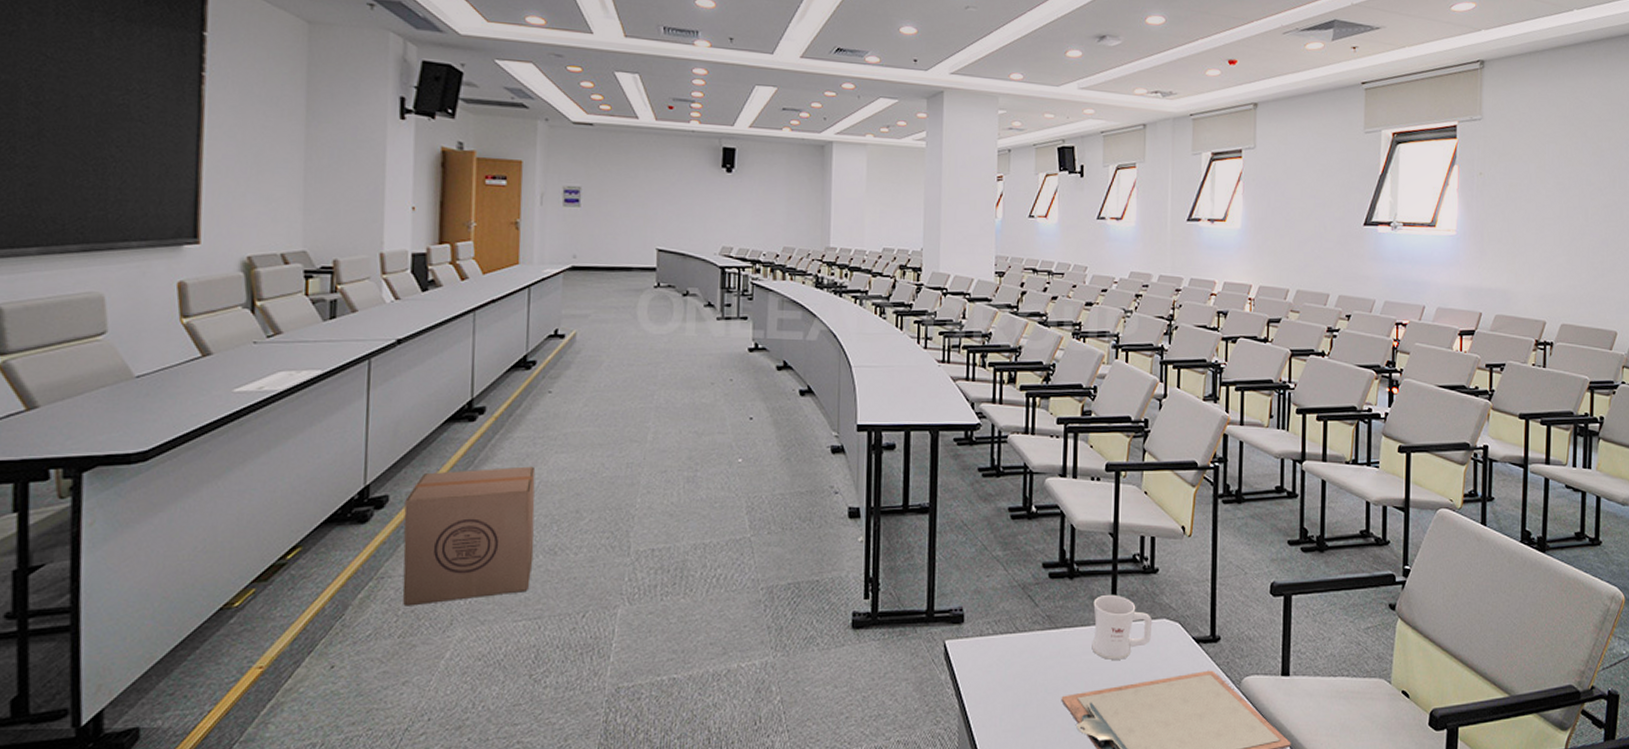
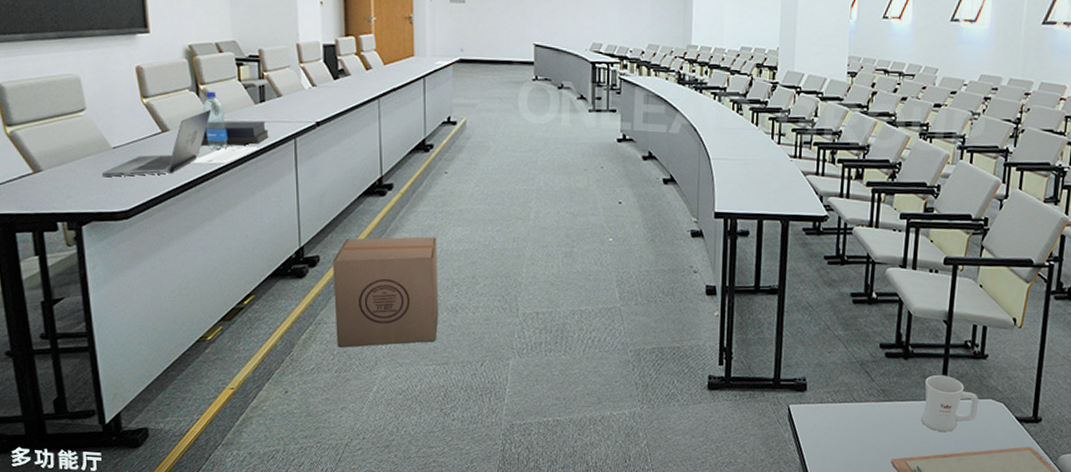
laptop: none [117,328,268,412] -> present [101,109,212,177]
book: none [250,339,339,371] -> present [201,120,270,146]
bottle: none [256,308,287,374] -> present [202,91,229,150]

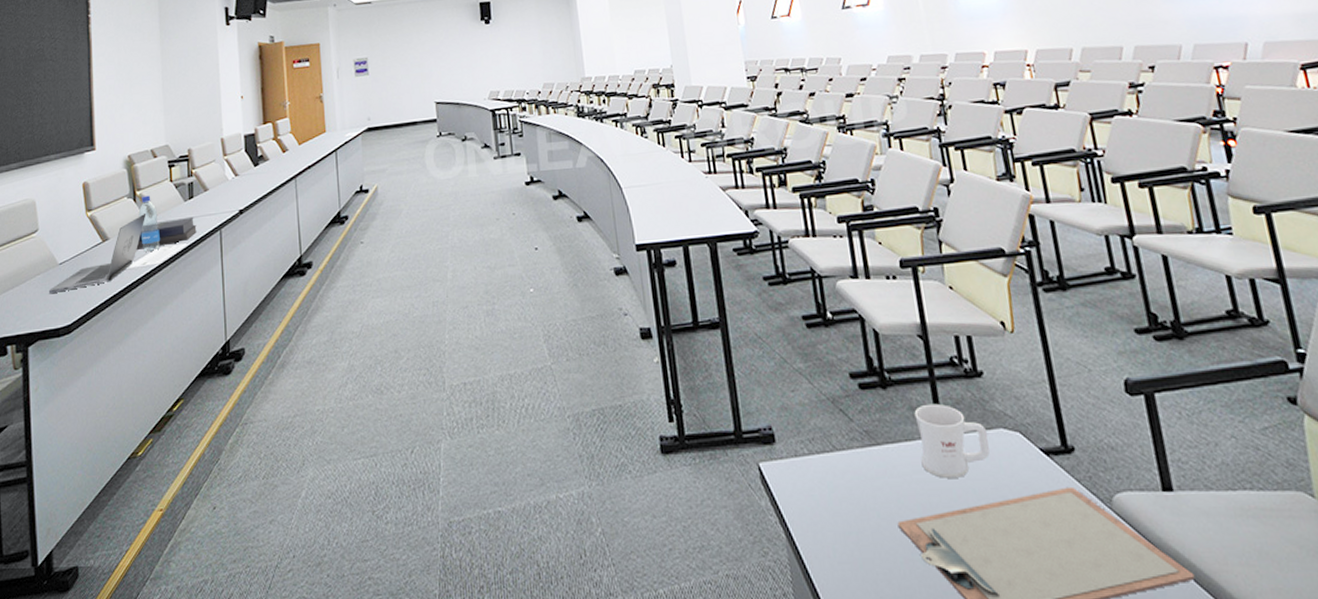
cardboard box: present [333,236,439,348] -> none [257,312,364,449]

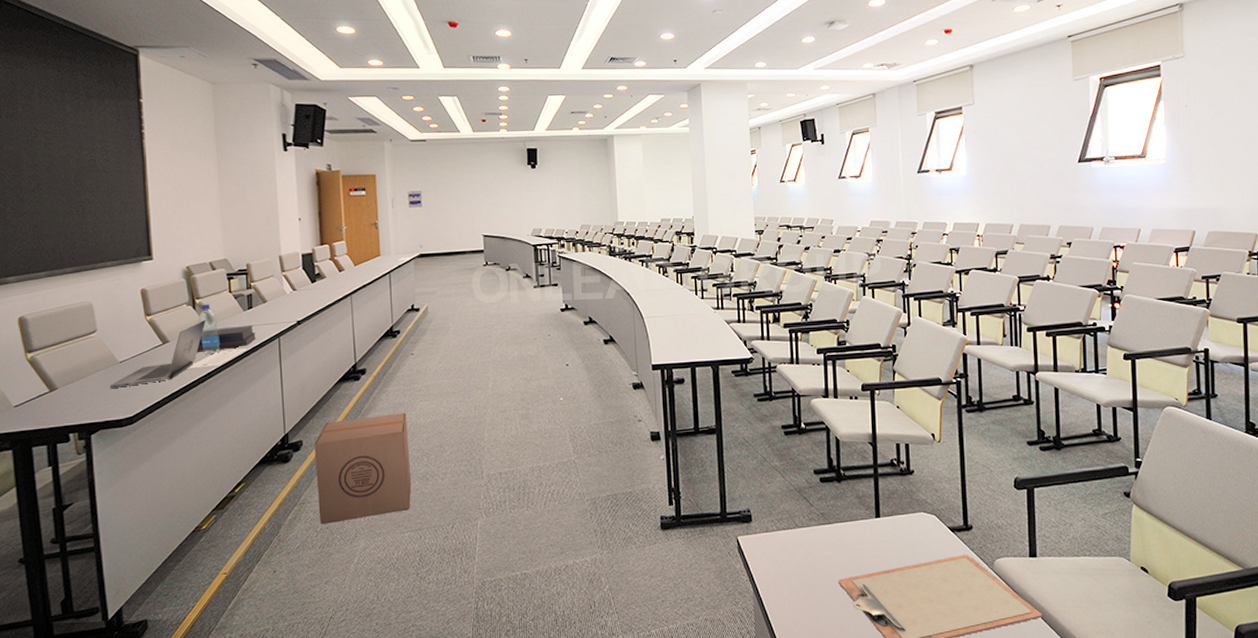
cardboard box: none [257,312,364,449] -> present [314,413,412,524]
mug: present [914,403,990,478] -> none [859,493,912,548]

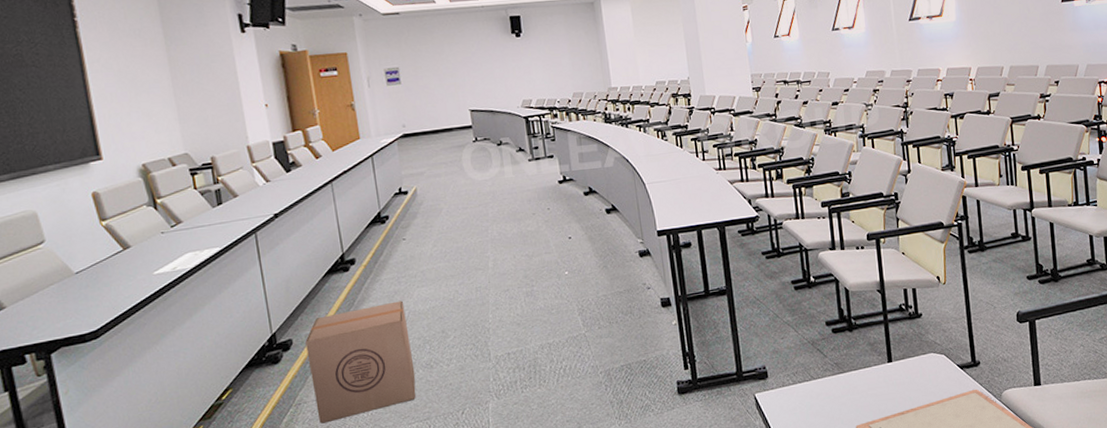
laptop: present [109,319,206,389] -> none [66,220,171,303]
book: present [196,325,257,352] -> none [163,222,231,256]
bottle: present [198,304,221,354] -> none [161,203,191,257]

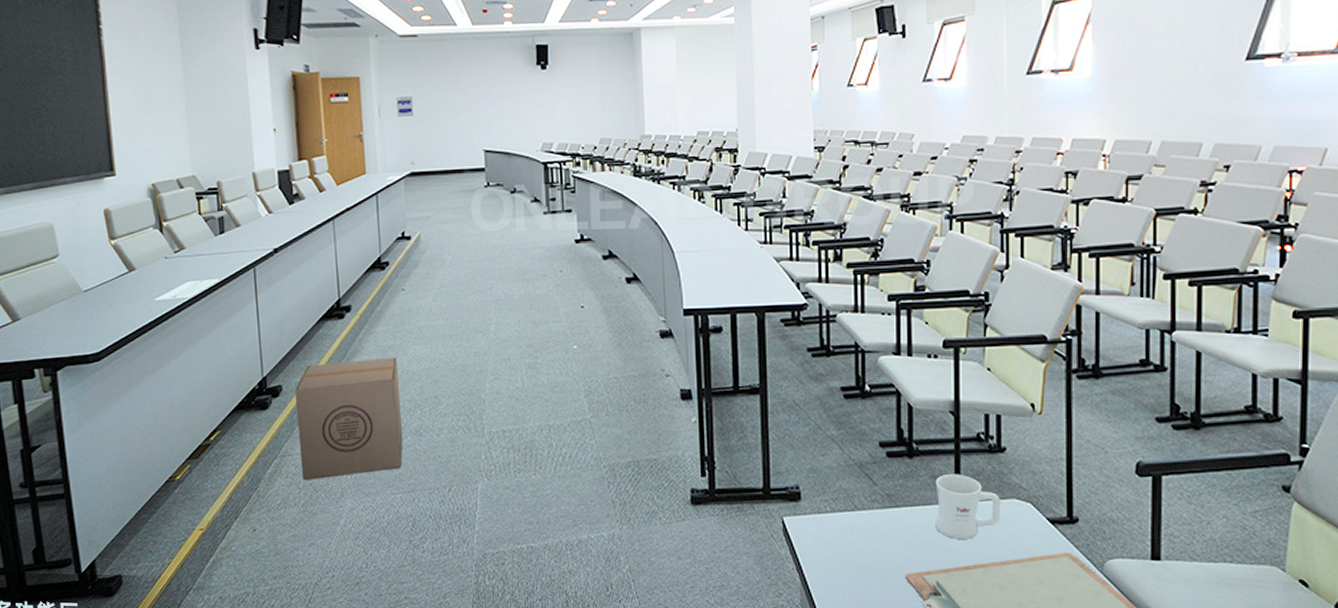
mug: none [871,339,923,392] -> present [935,473,1001,539]

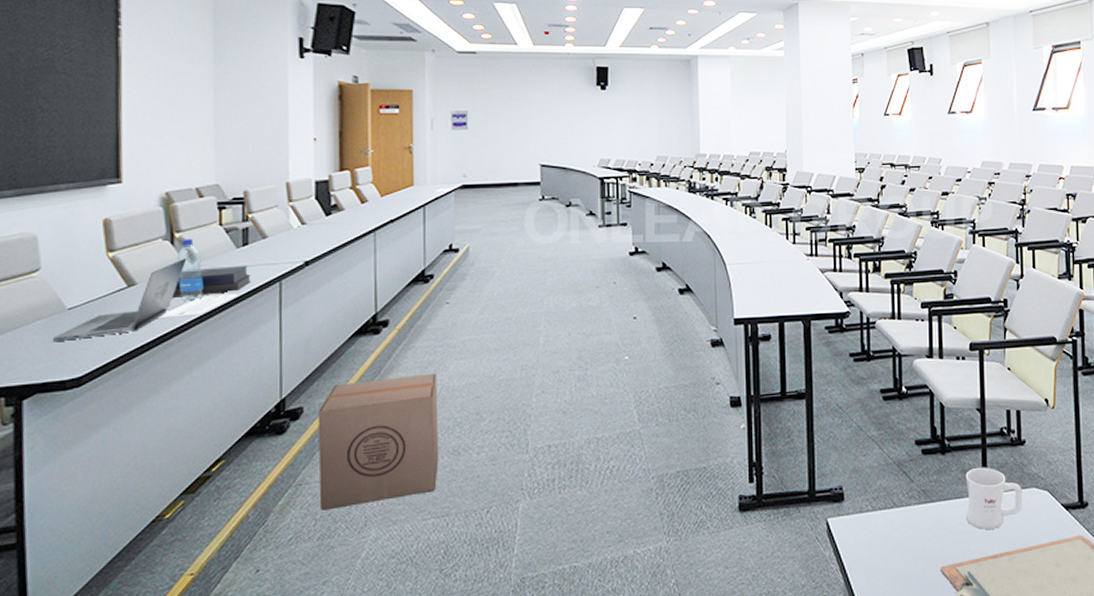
laptop: none [74,245,175,321] -> present [52,257,187,342]
book: none [165,252,230,282] -> present [172,265,252,298]
bottle: none [166,227,191,284] -> present [176,239,205,300]

